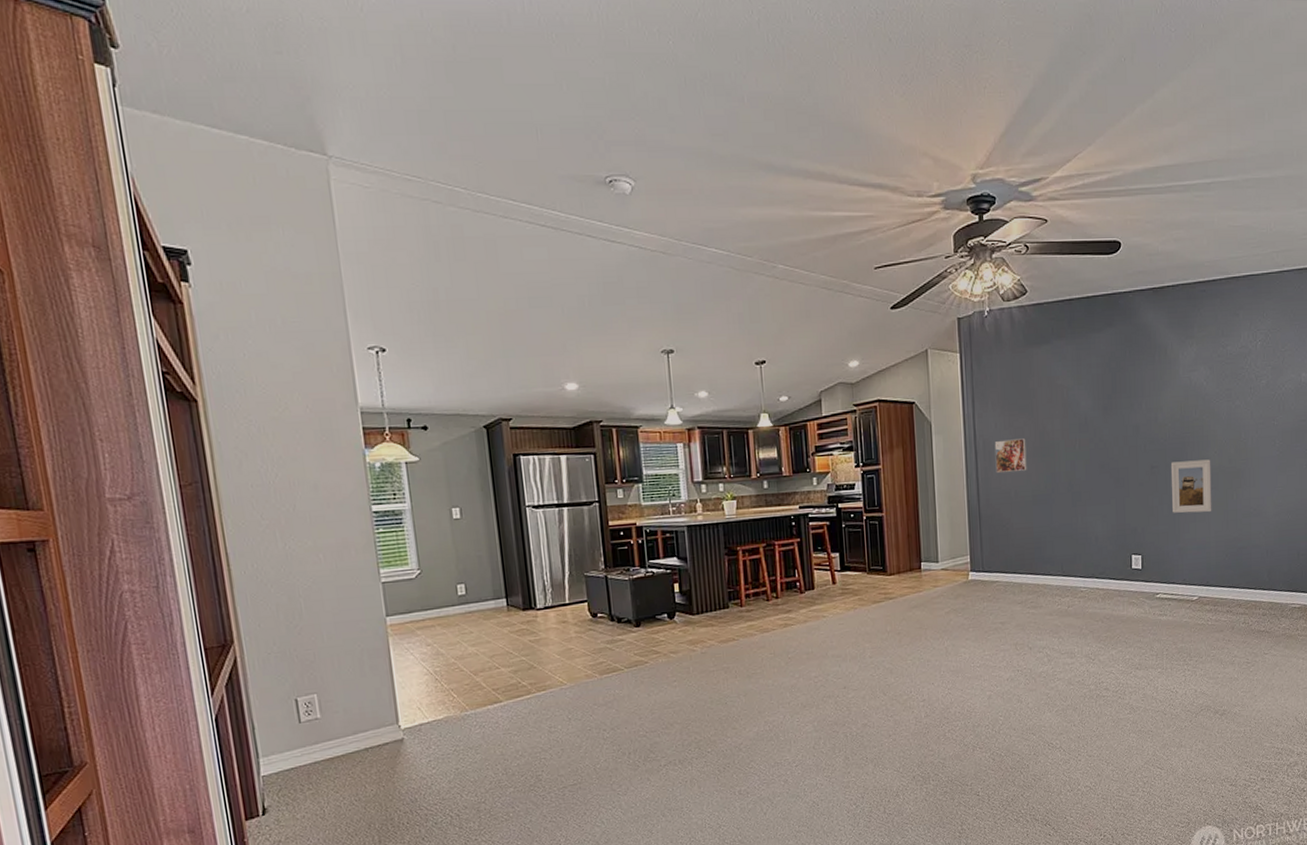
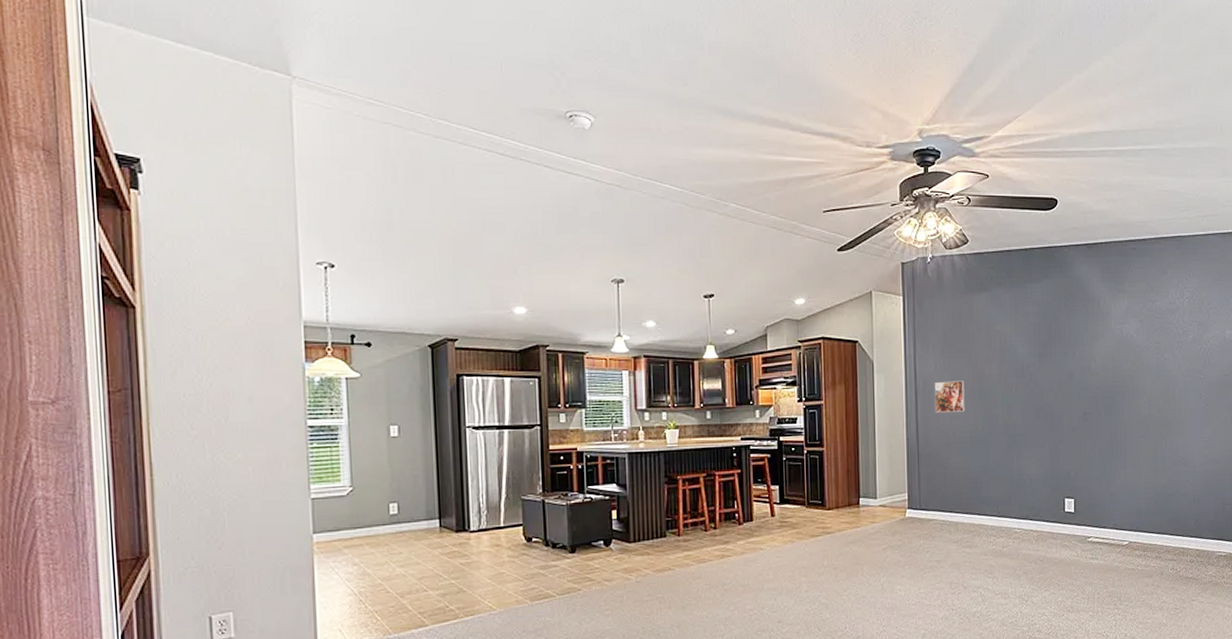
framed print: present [1170,459,1212,513] -> none [1102,408,1142,460]

